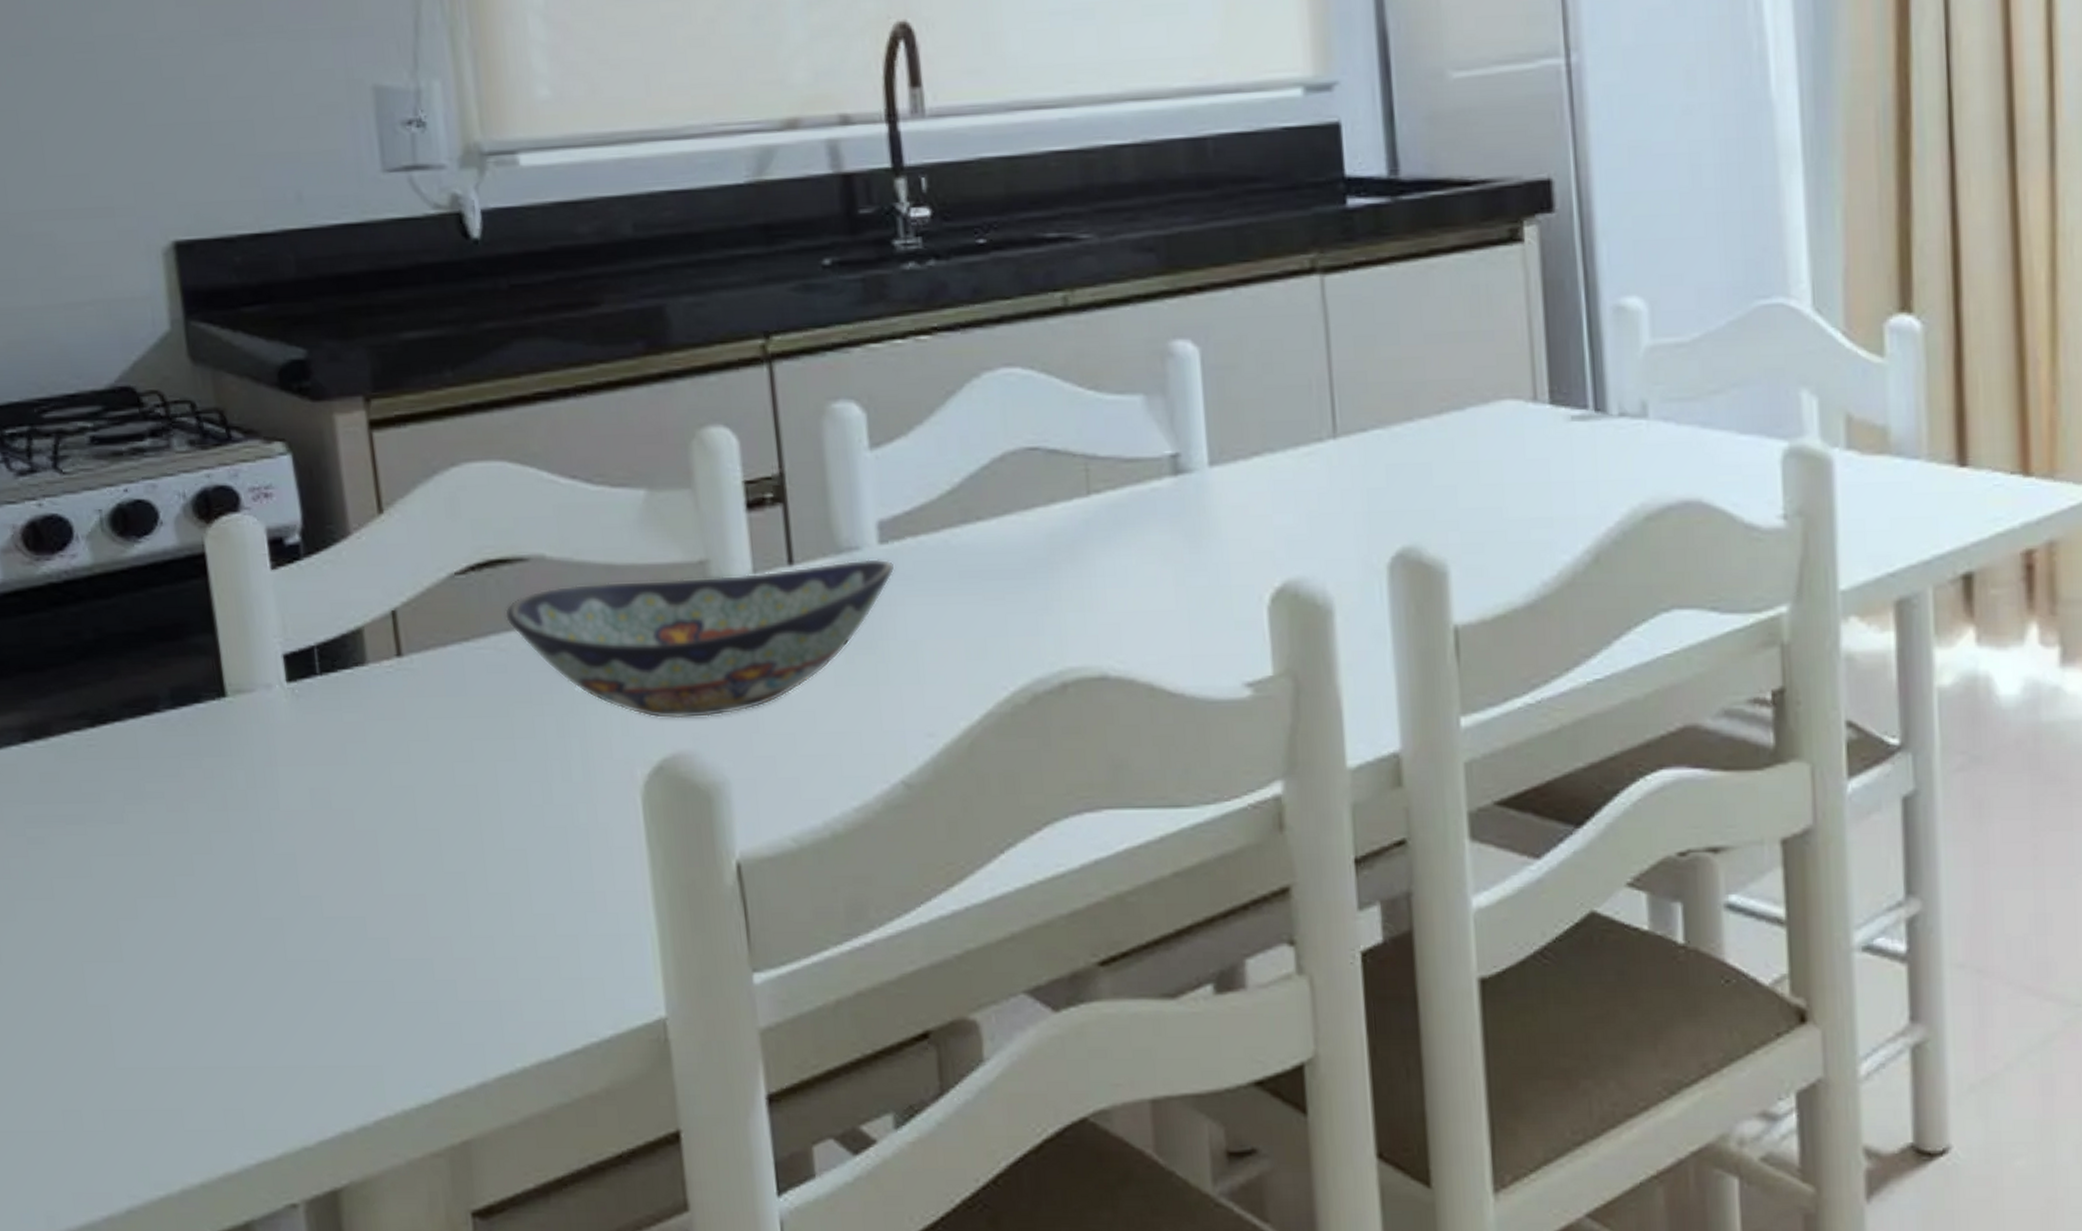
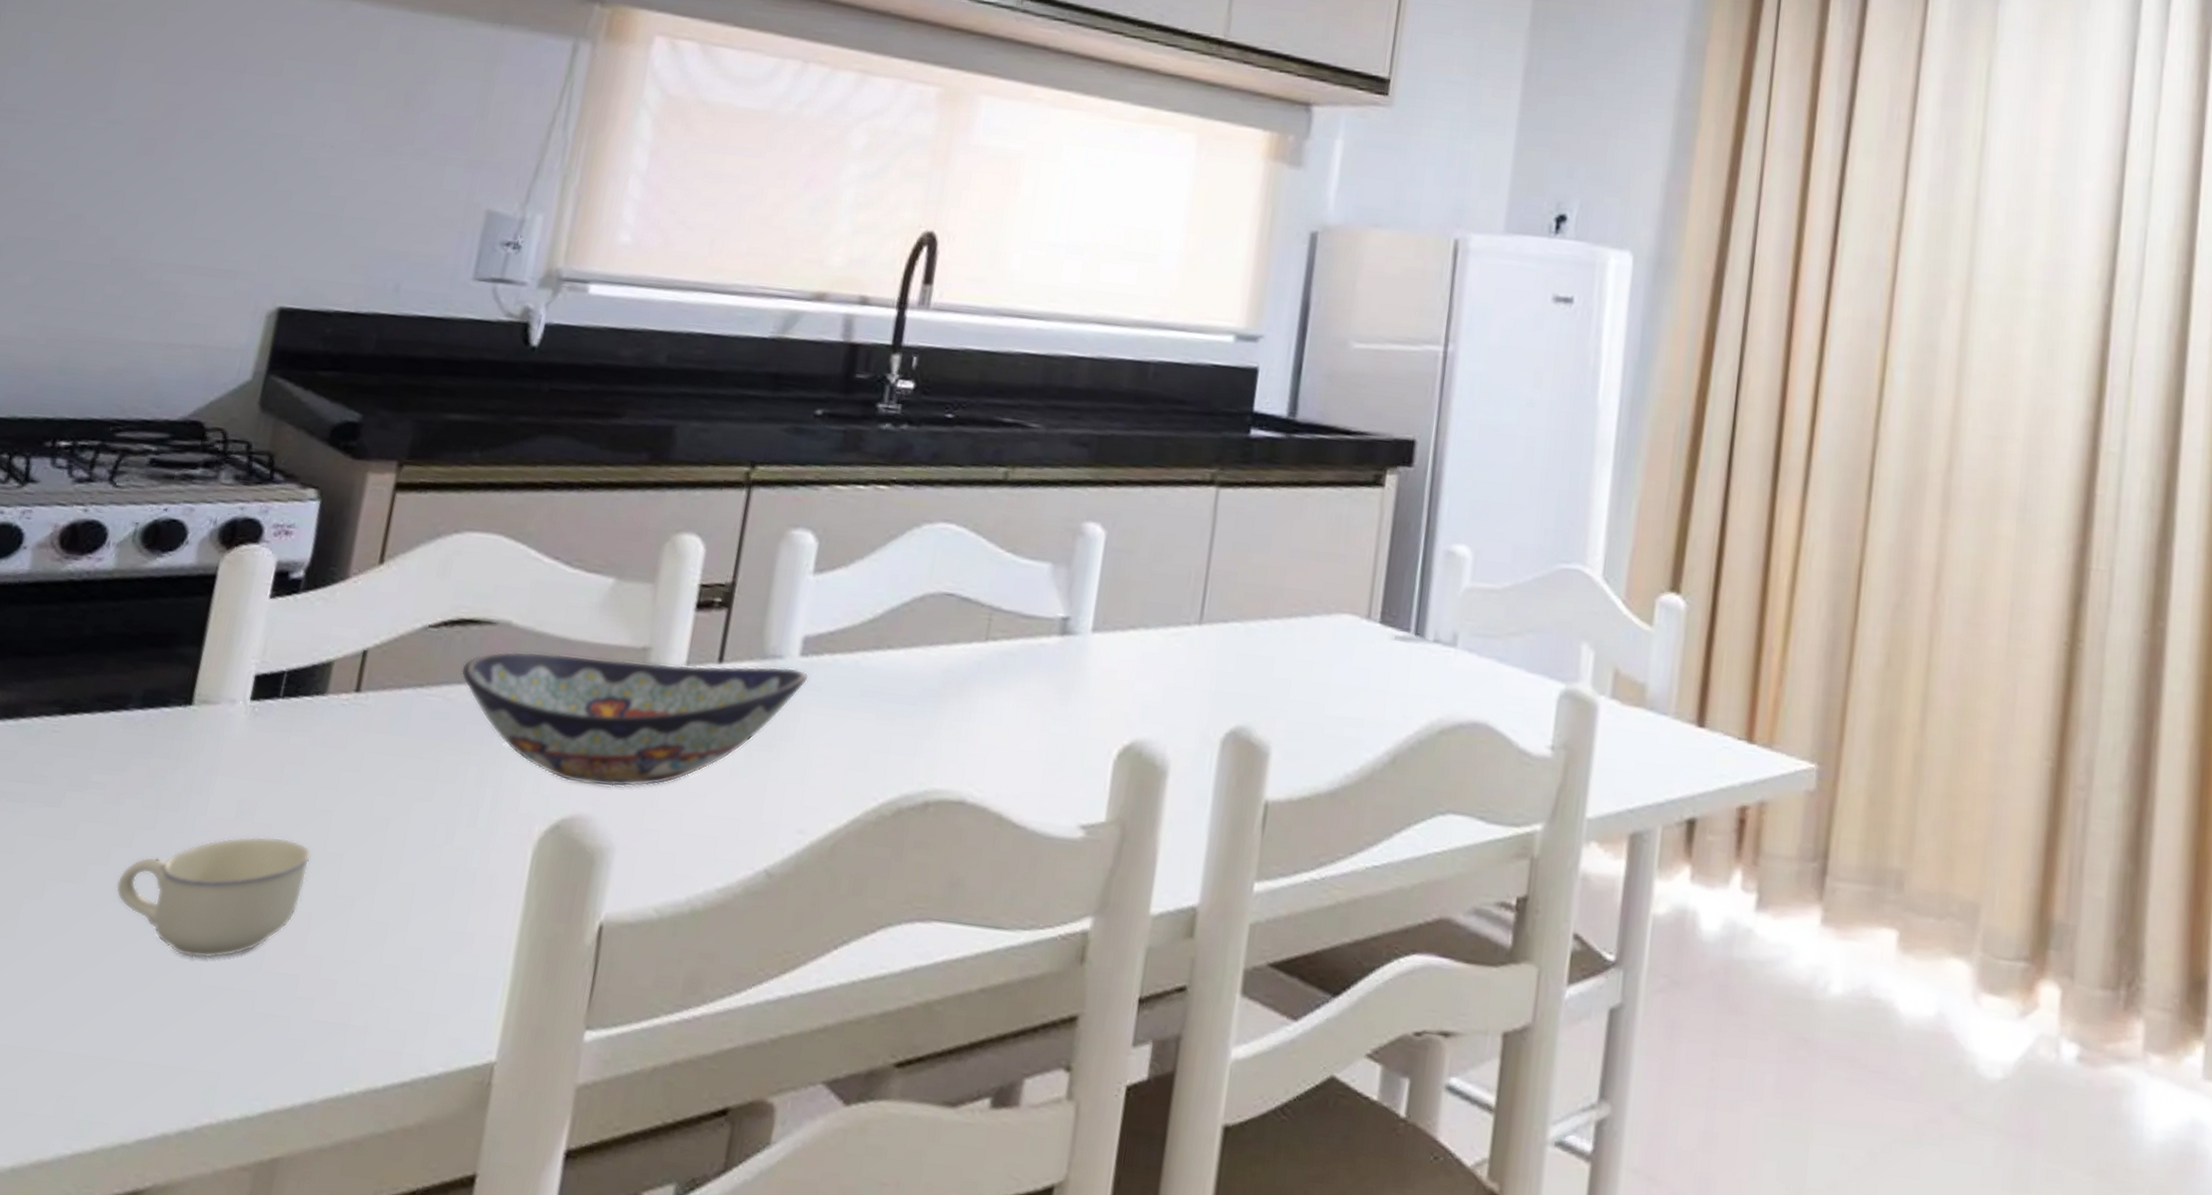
cup: none [209,821,409,956] -> present [116,836,312,959]

